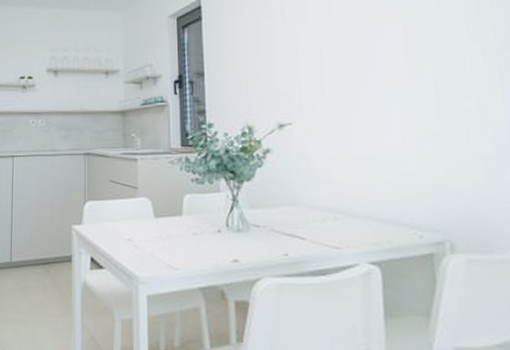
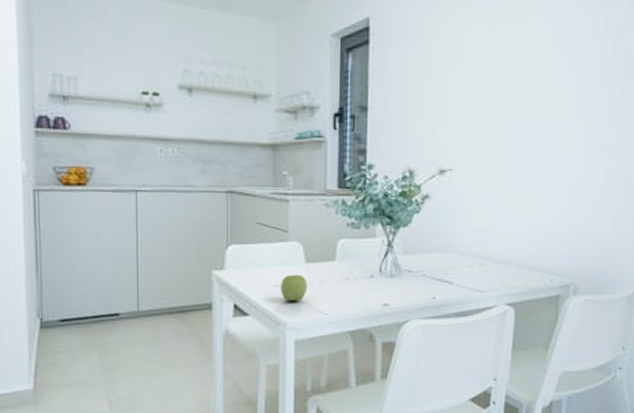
apple: none [132,228,157,256] -> present [280,274,308,302]

